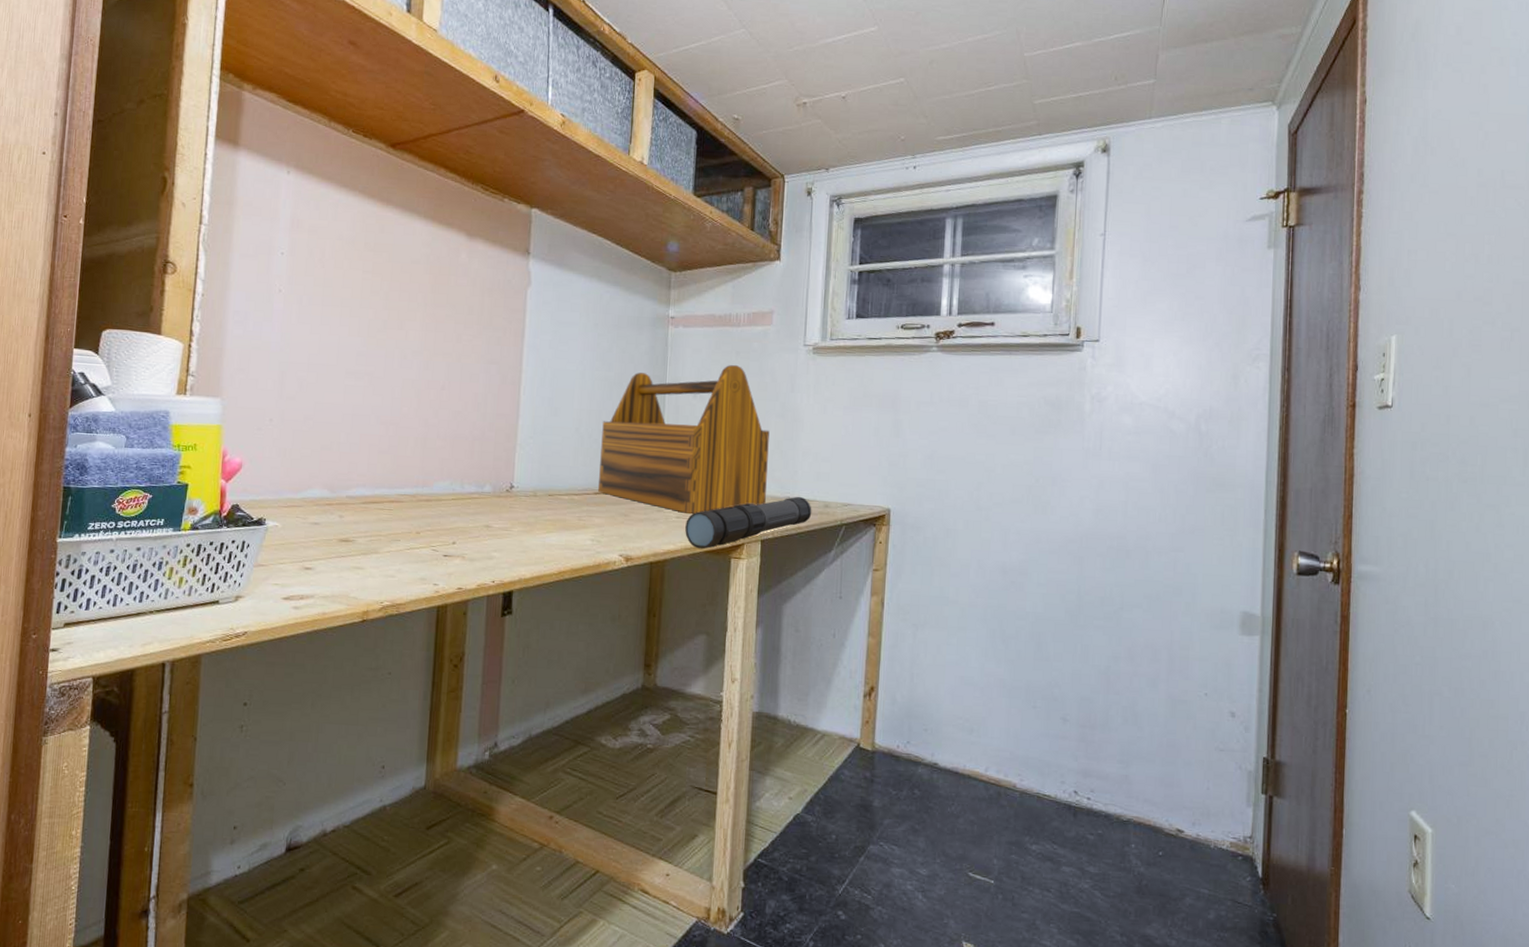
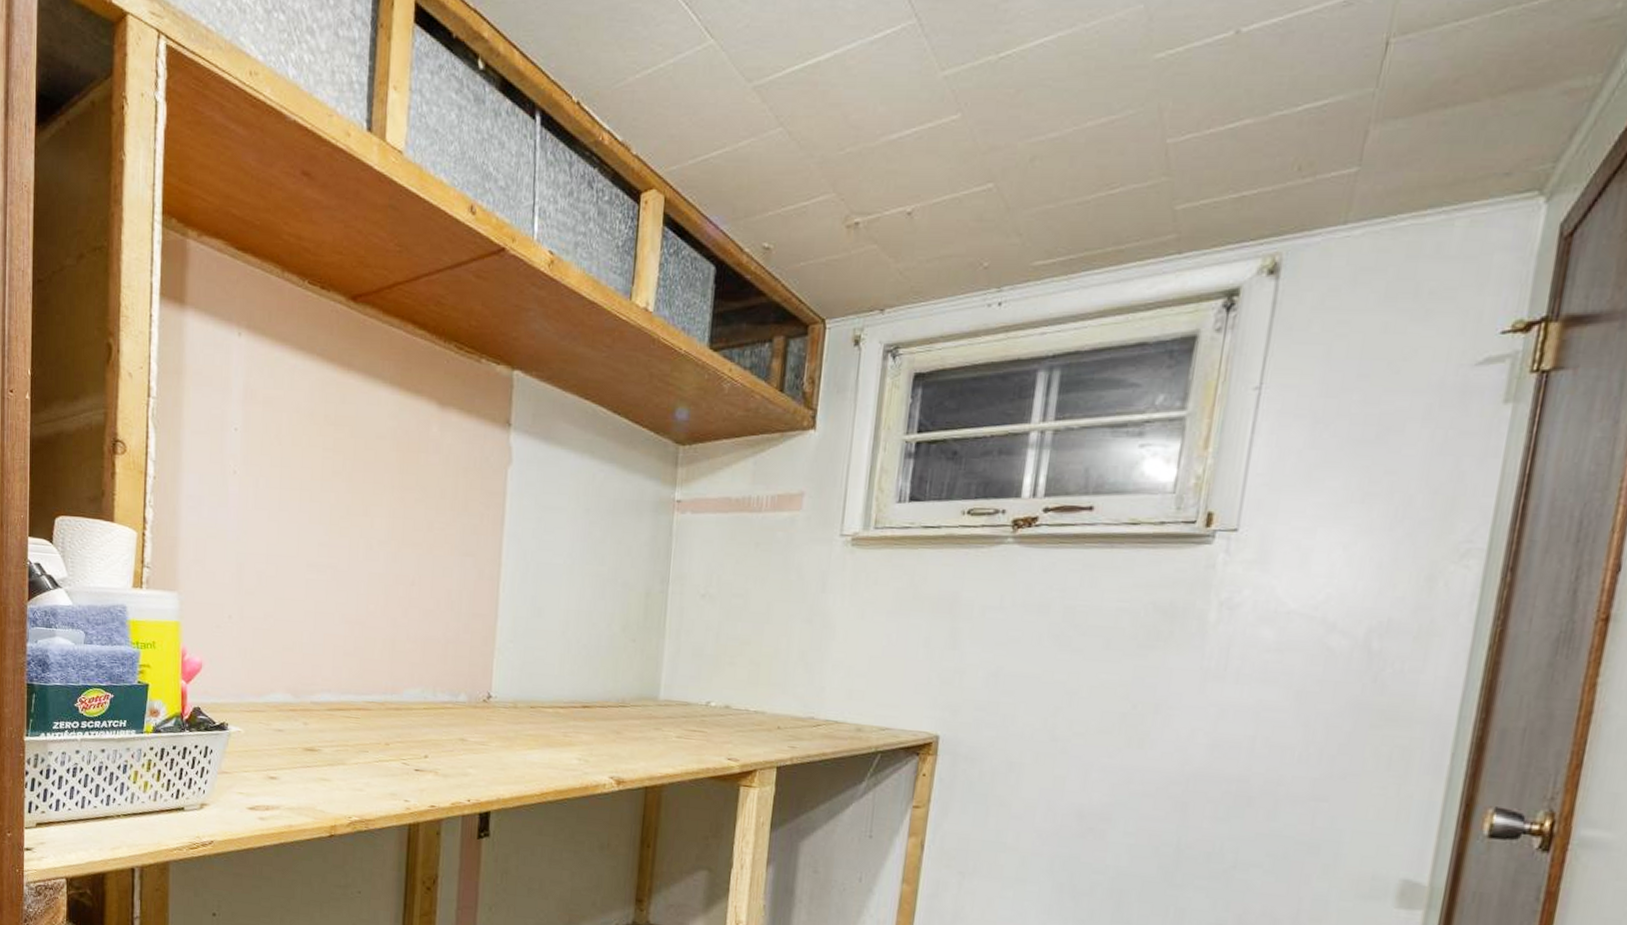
toolbox: present [598,364,770,515] -> none [587,558,793,734]
flashlight: present [685,496,812,550] -> none [686,717,841,775]

